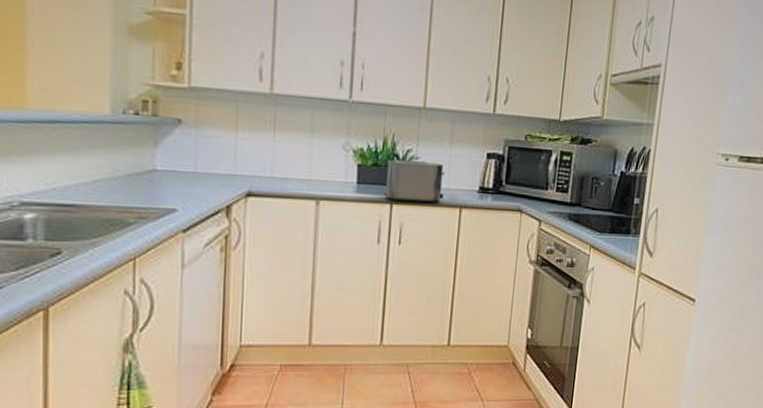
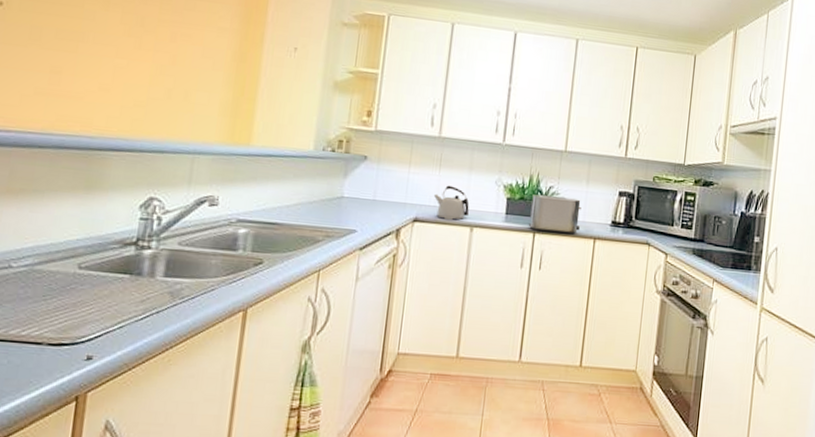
kettle: none [268,152,313,193] -> present [433,185,469,220]

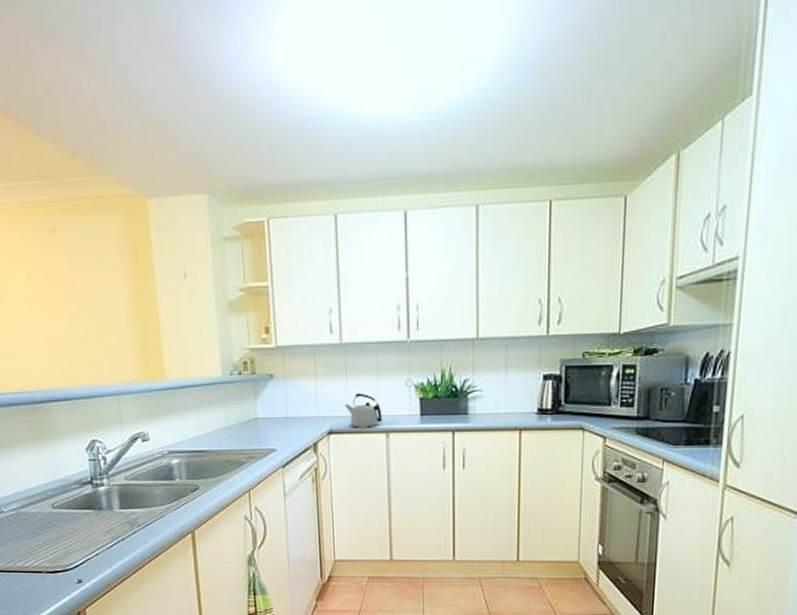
toaster: present [528,194,582,235] -> none [446,388,503,429]

